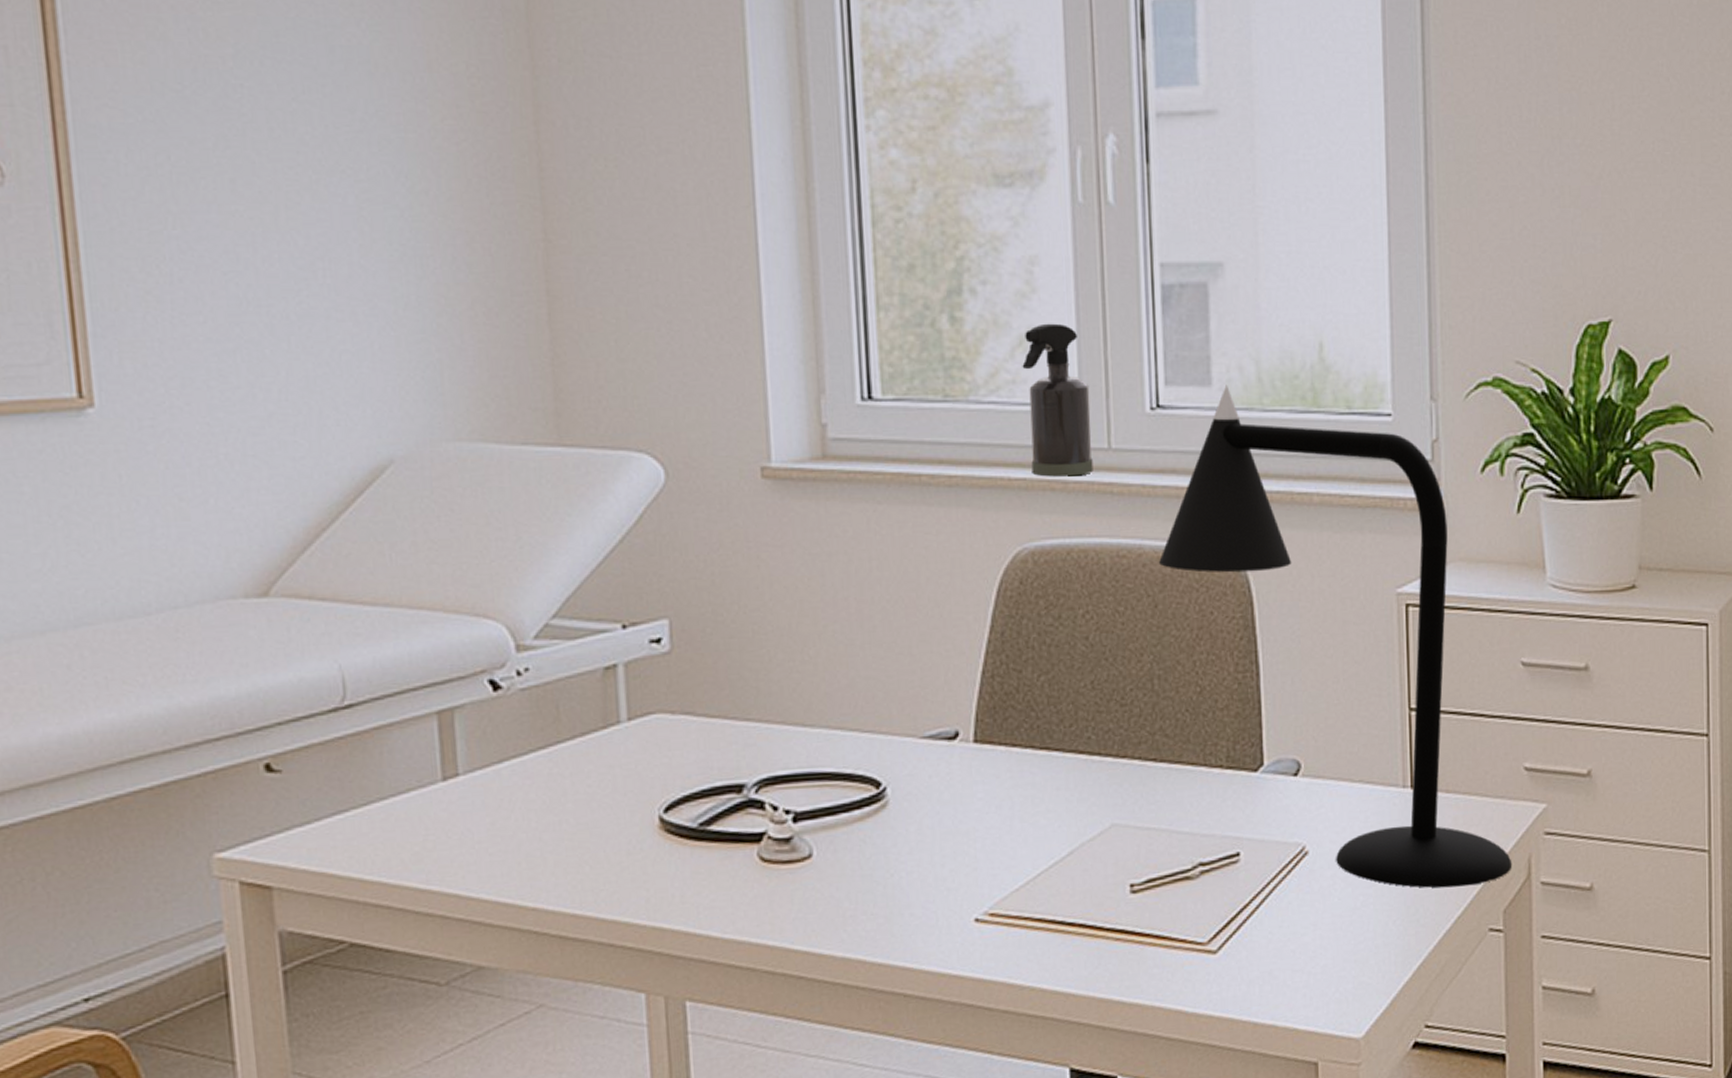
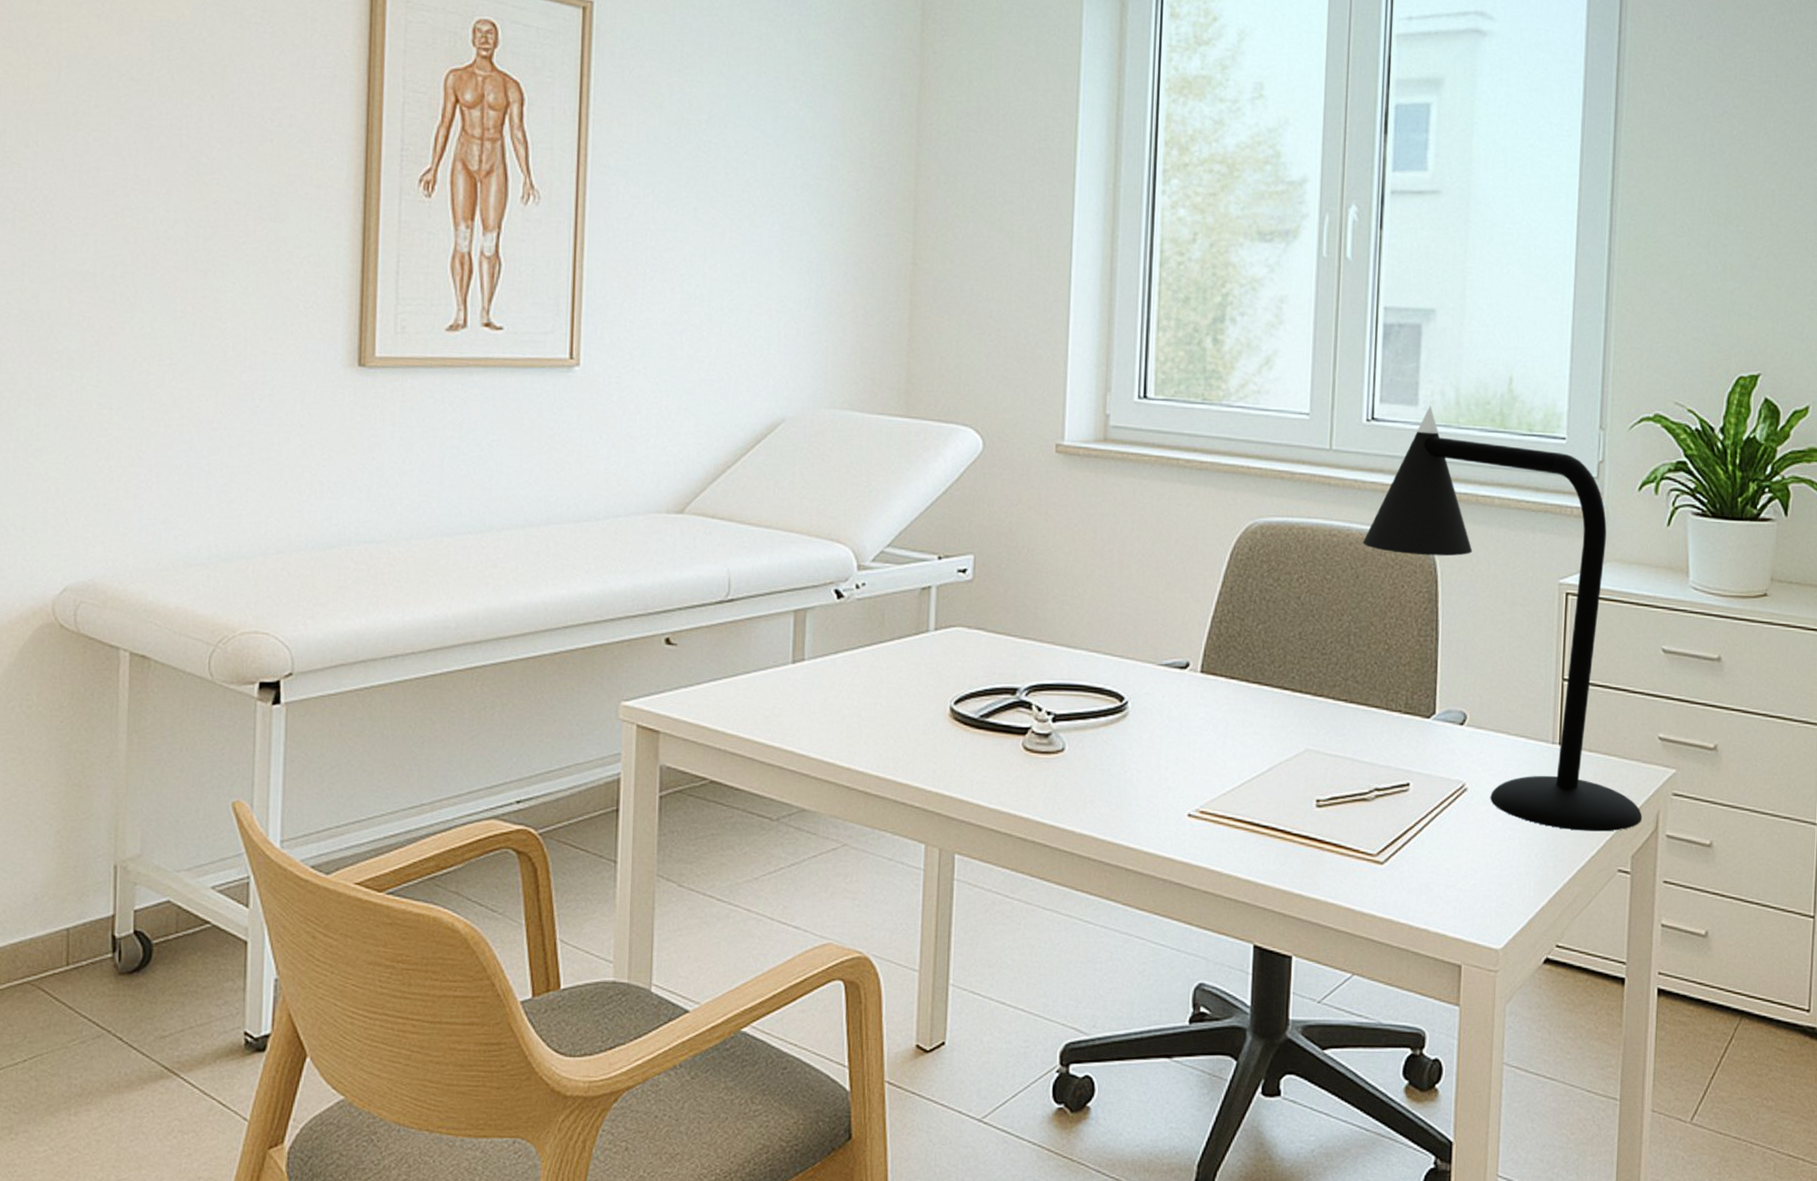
spray bottle: present [1022,323,1093,477] -> none [1267,348,1319,469]

